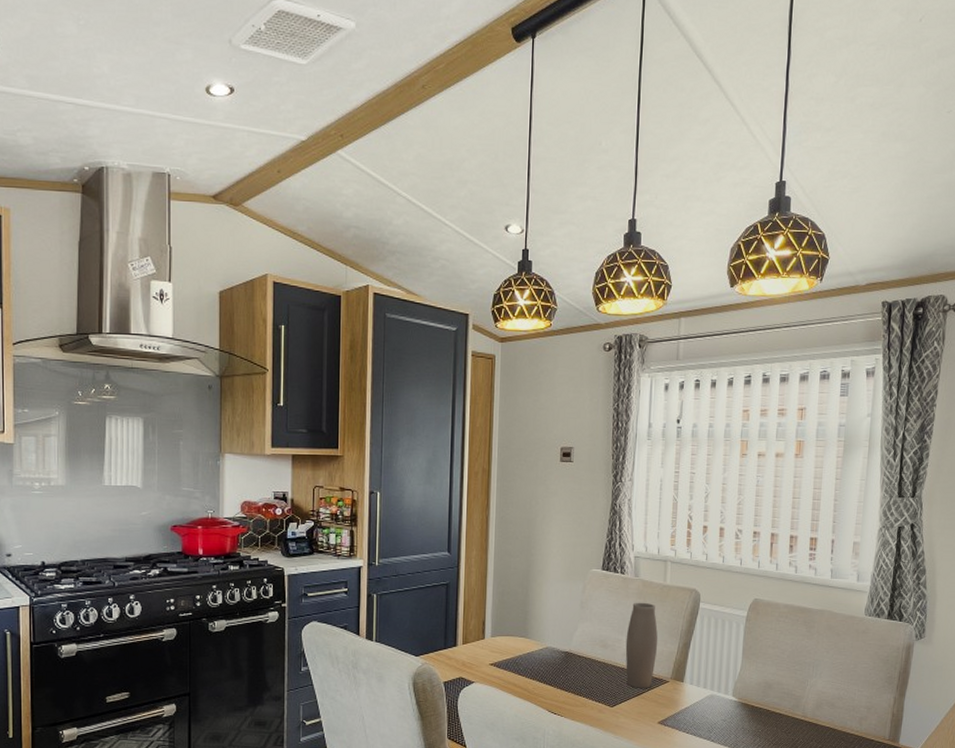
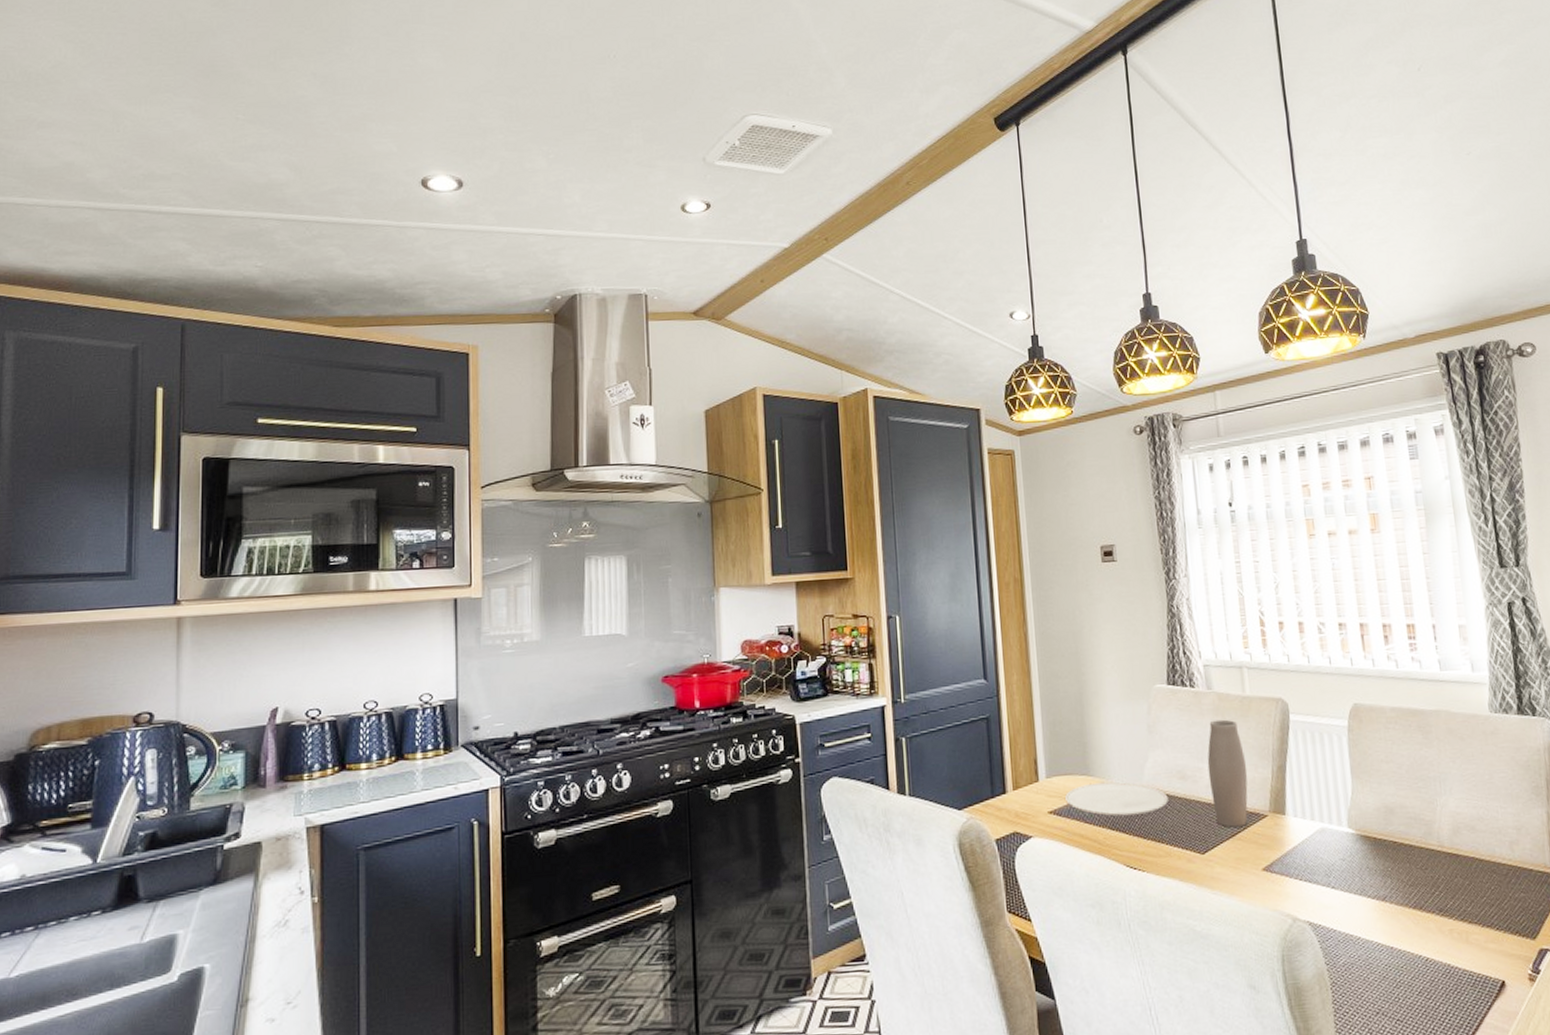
plate: none [505,644,590,672] -> present [1065,781,1168,817]

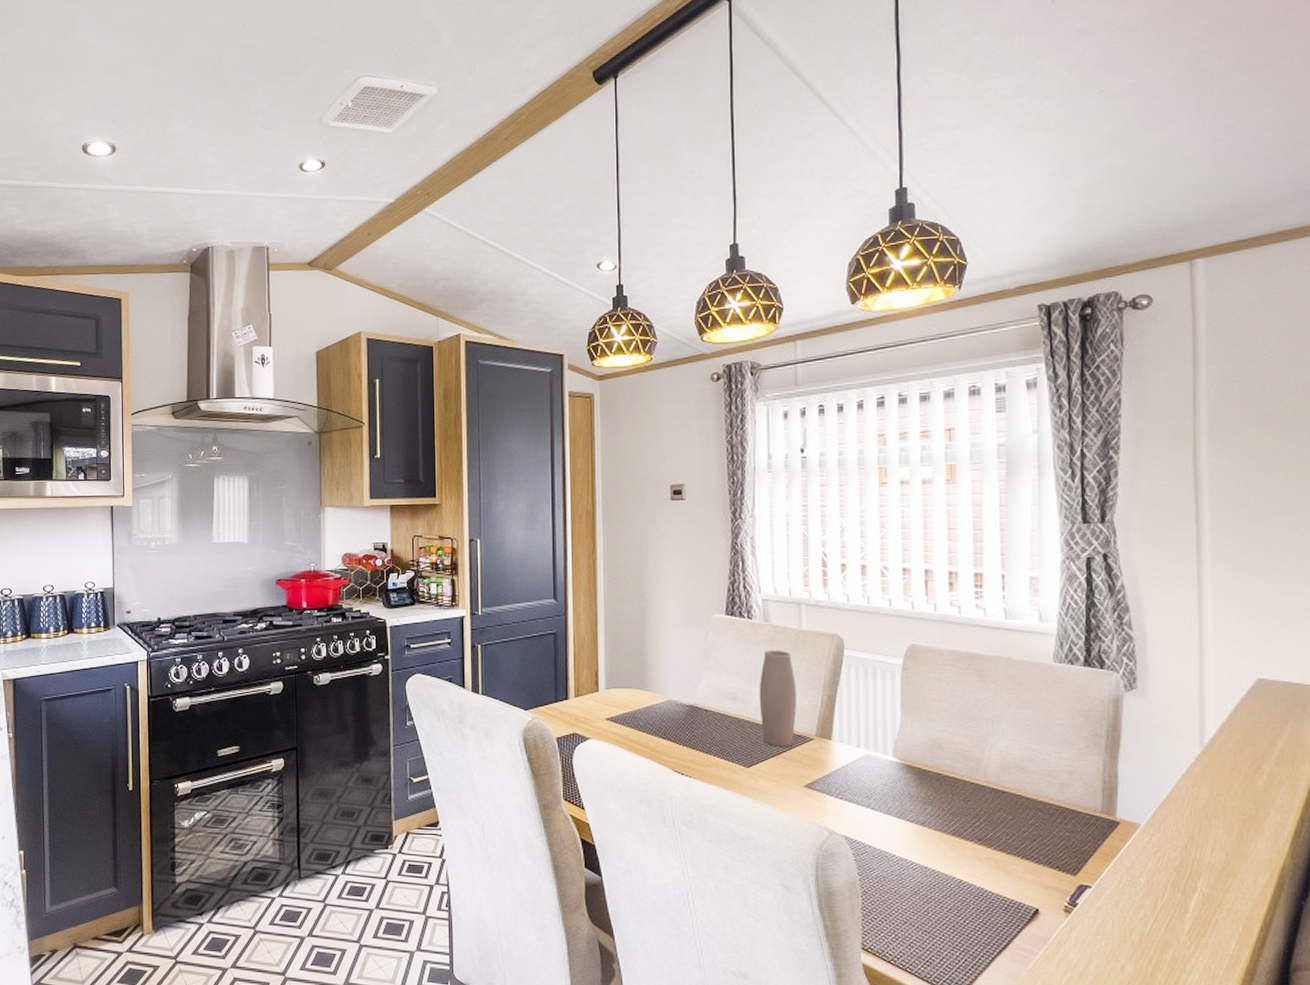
plate: present [1065,781,1168,817] -> none [622,697,718,728]

